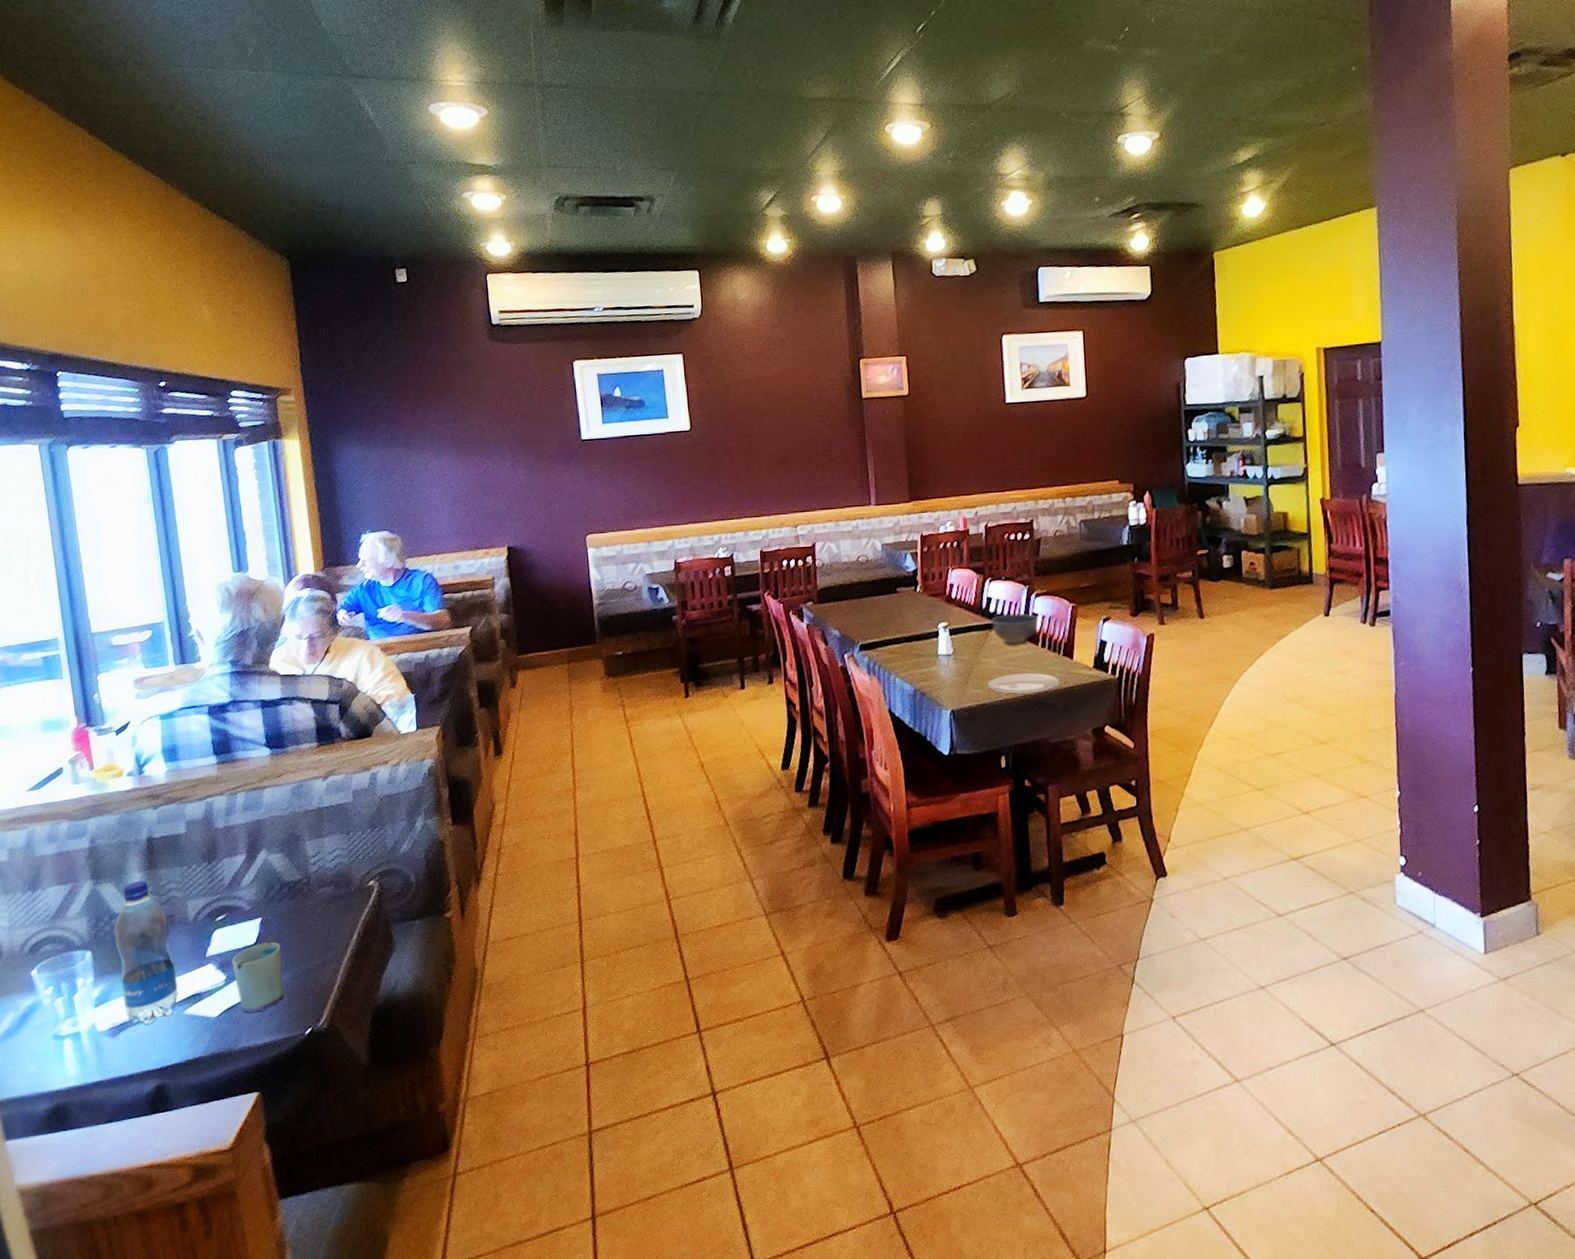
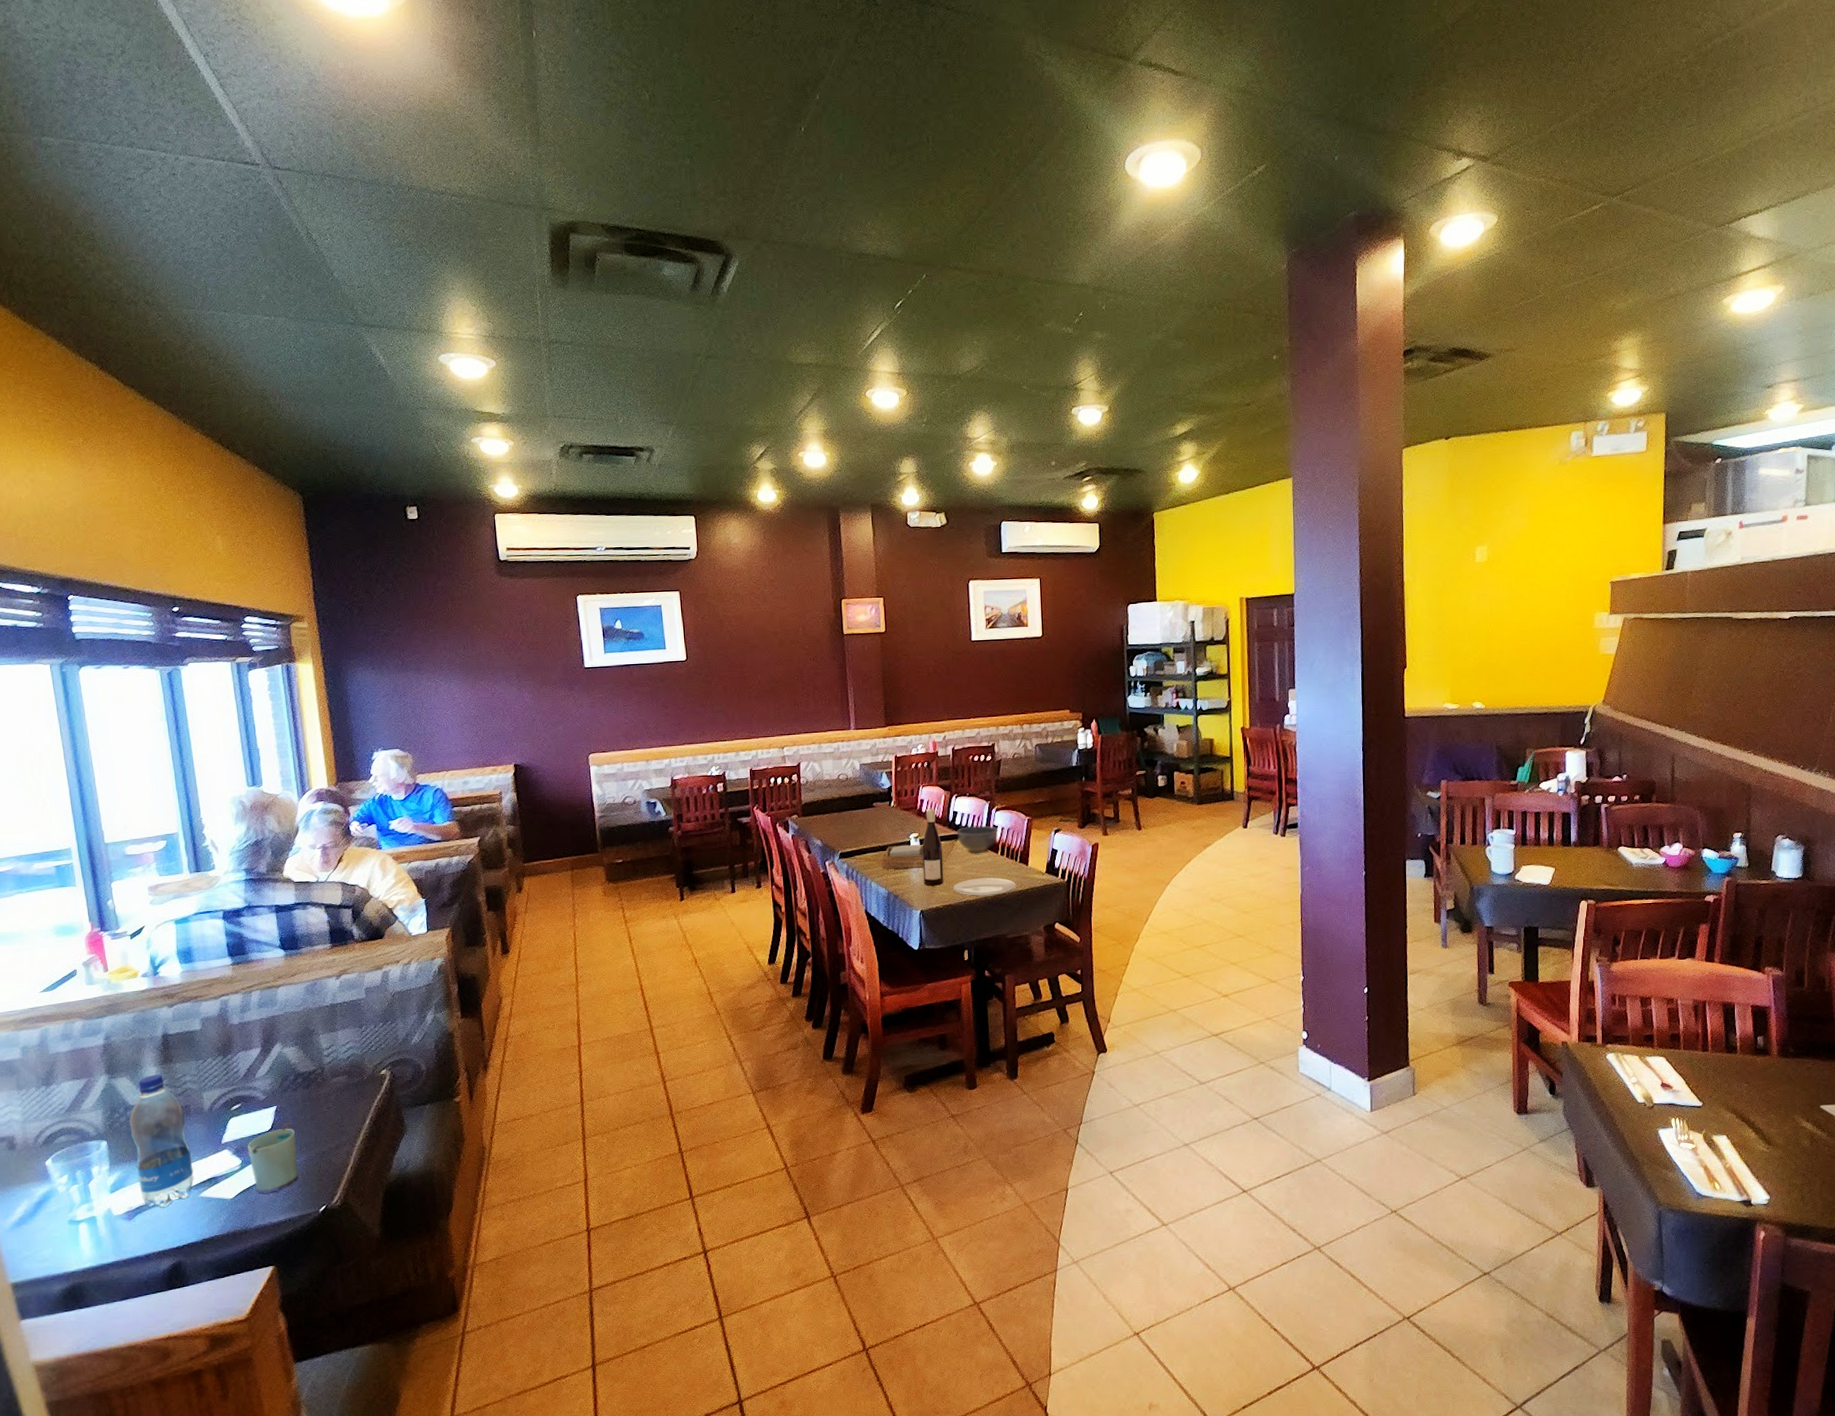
napkin holder: none [906,635,954,664] -> present [881,844,924,870]
bottle: none [952,594,978,683] -> present [922,808,944,886]

